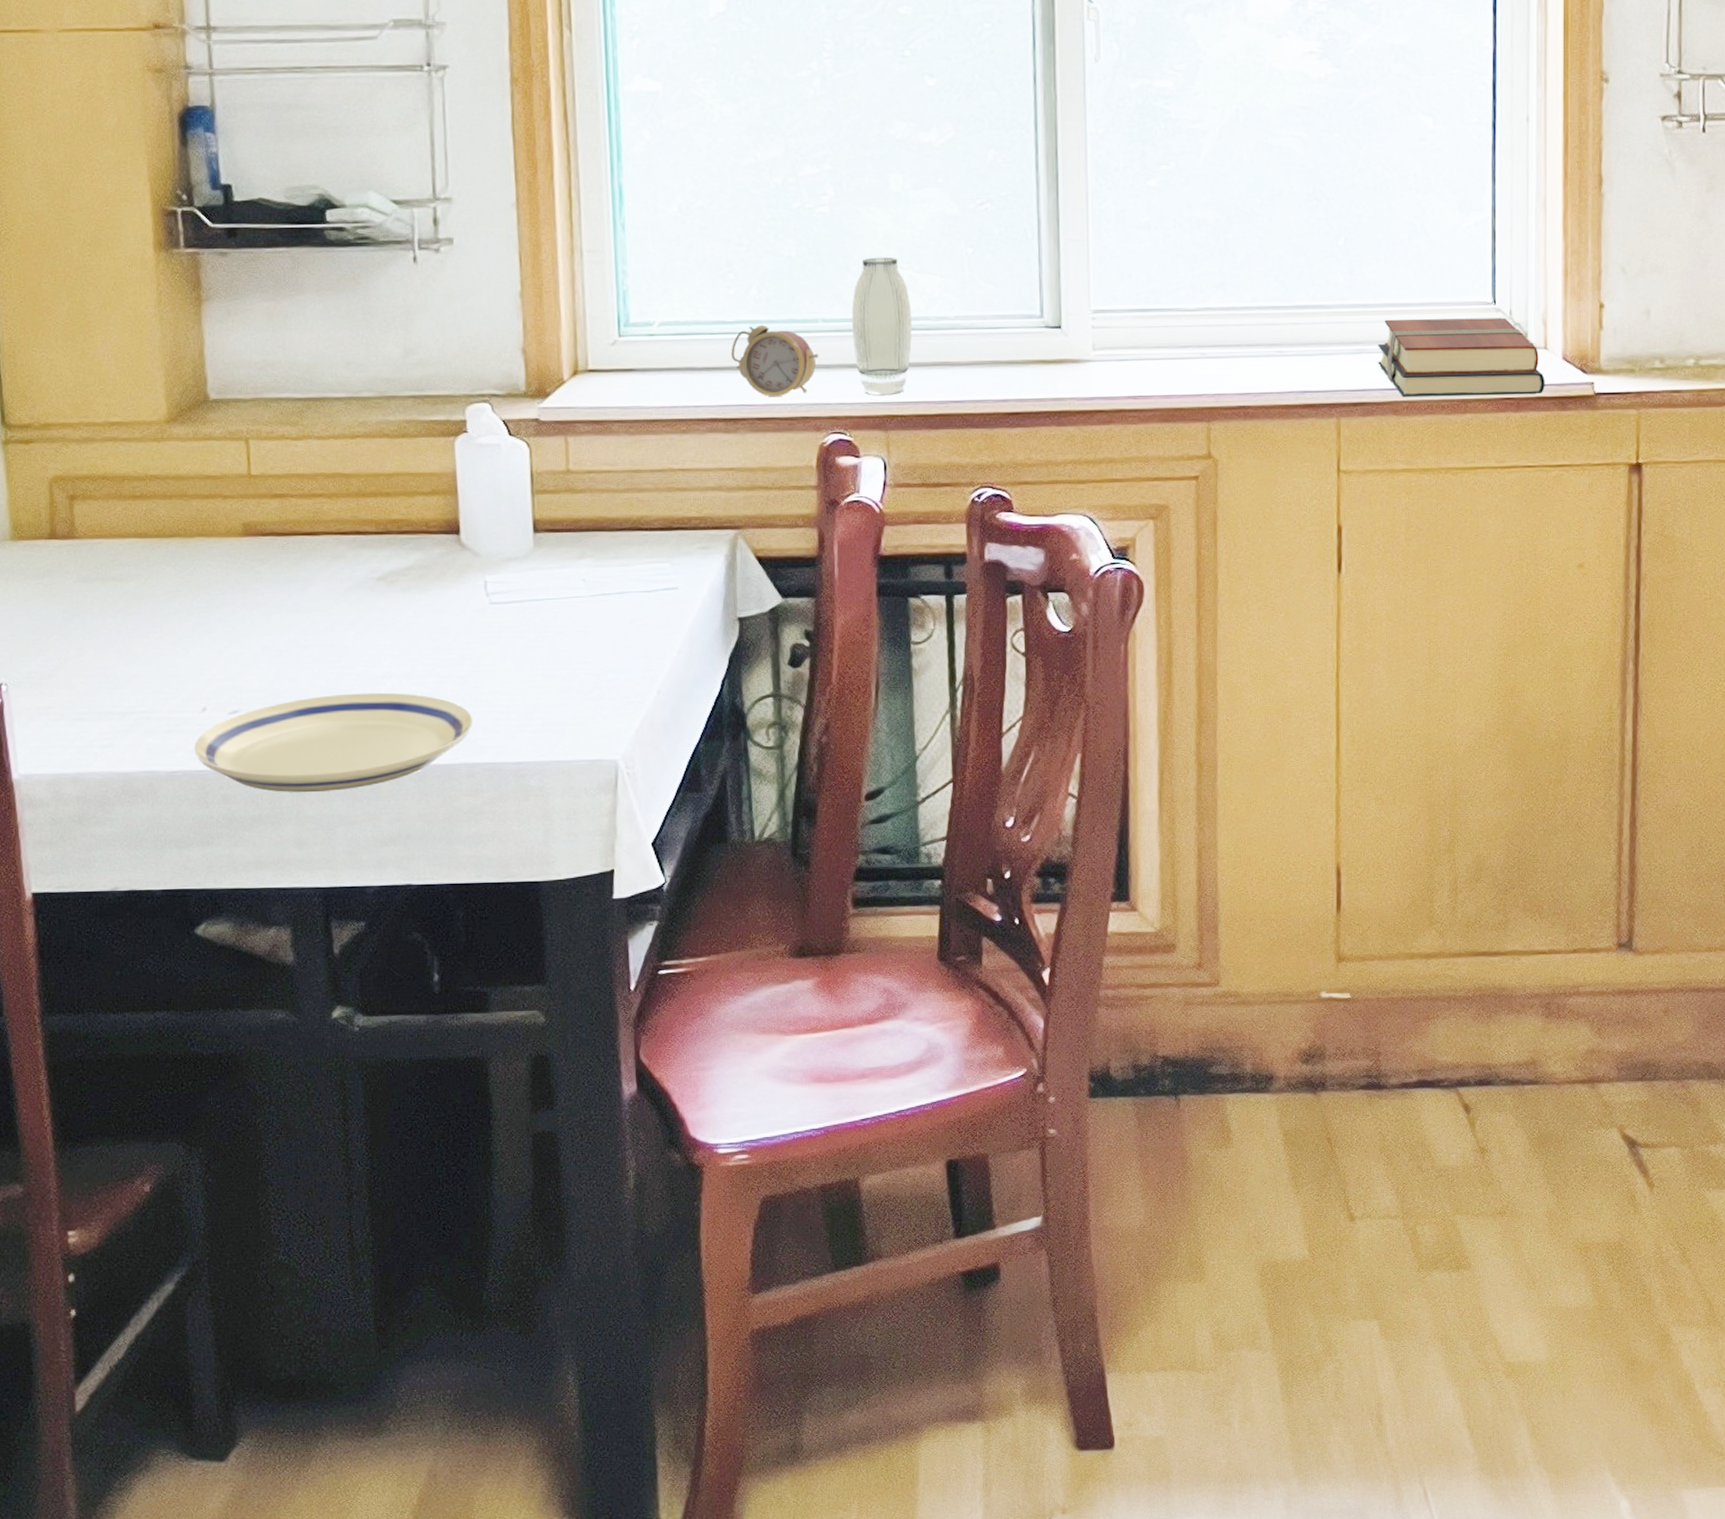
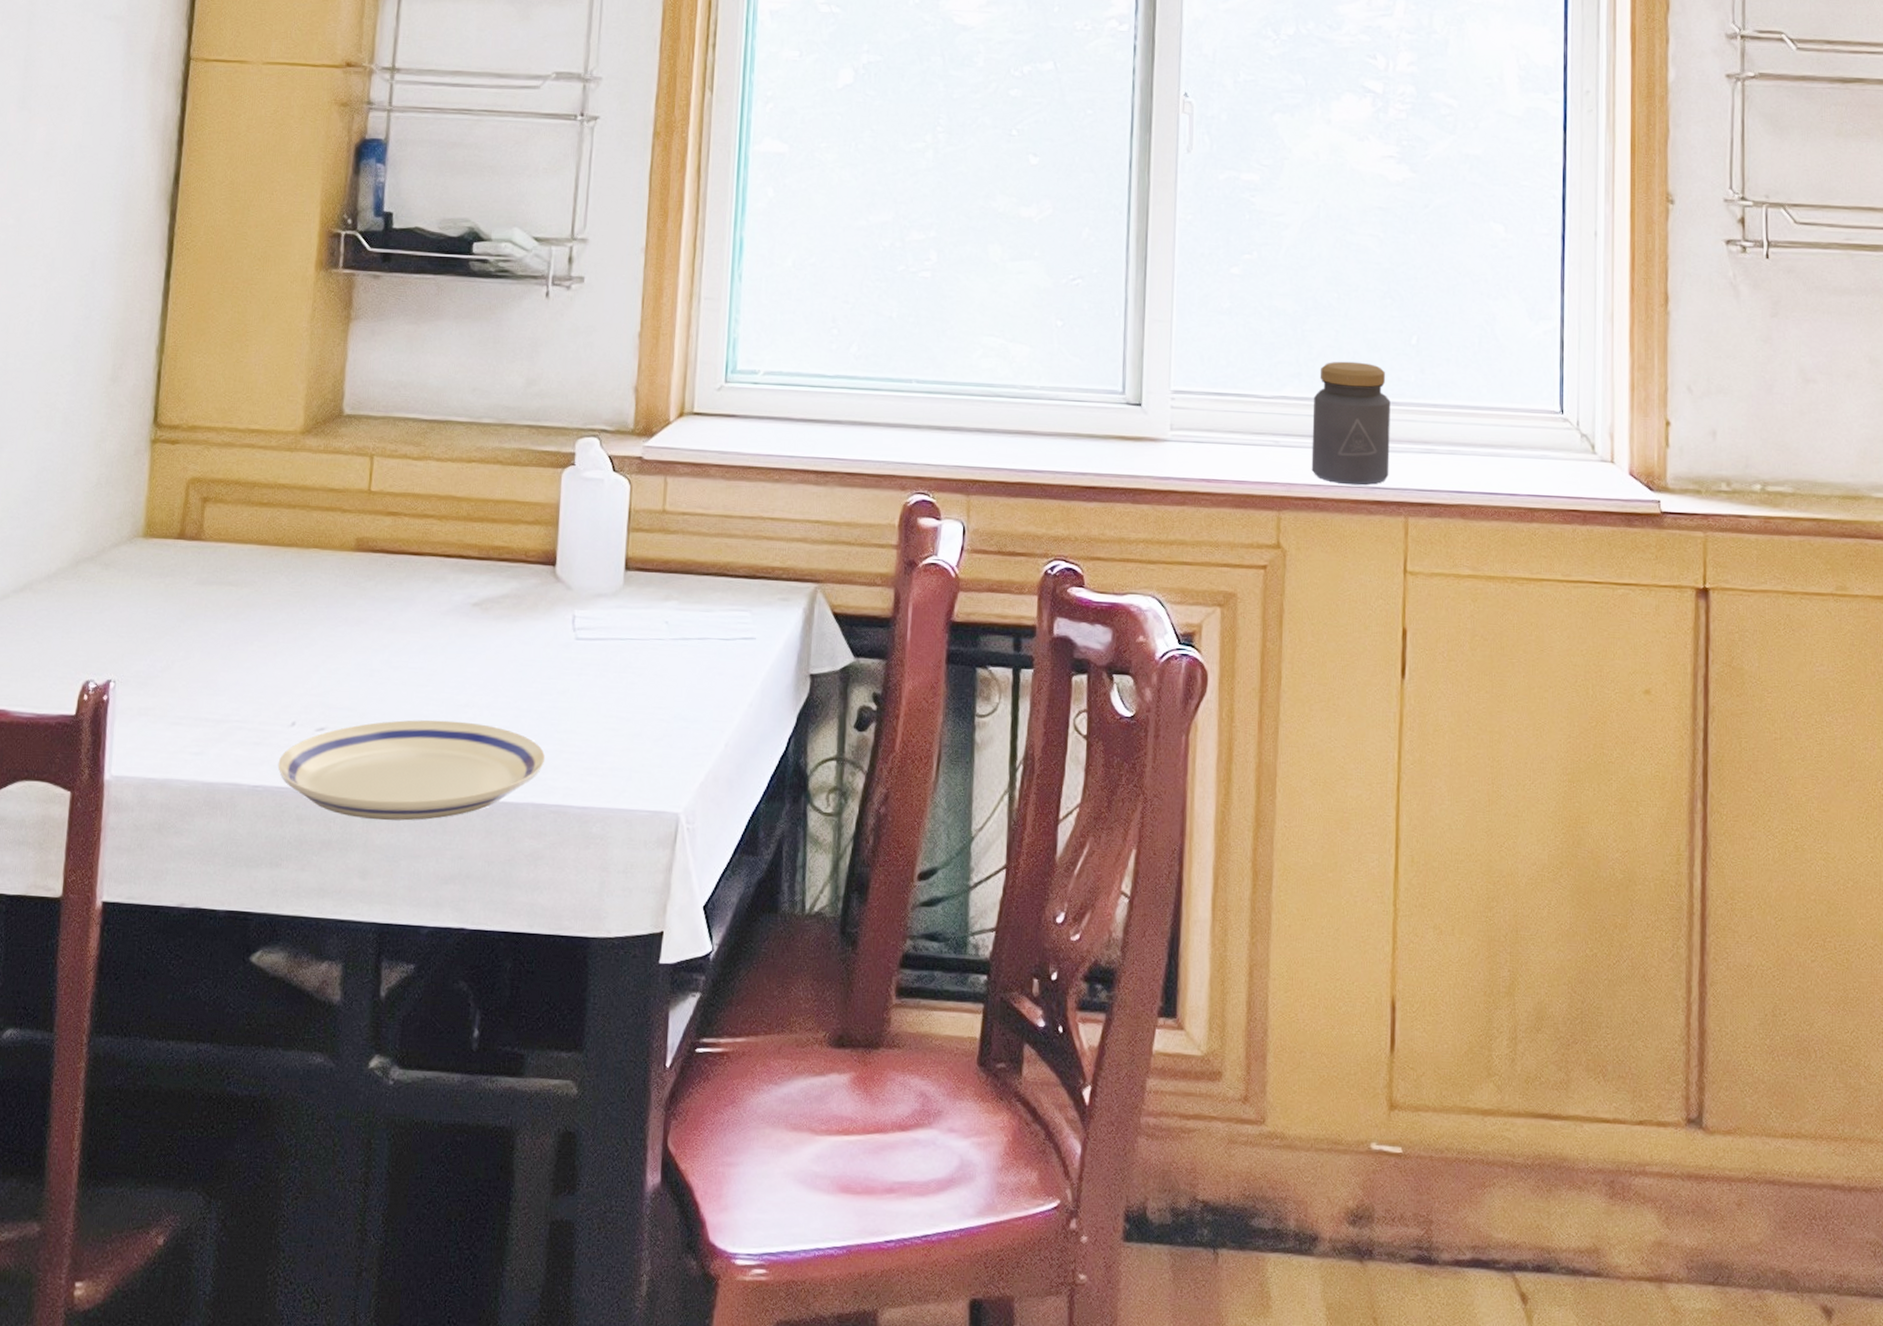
alarm clock: present [731,324,819,397] -> none [827,381,910,453]
vase: present [851,257,913,395] -> none [943,323,1001,459]
jar: none [1239,267,1320,391] -> present [1311,361,1391,485]
books: present [1378,317,1545,397] -> none [1447,421,1612,509]

